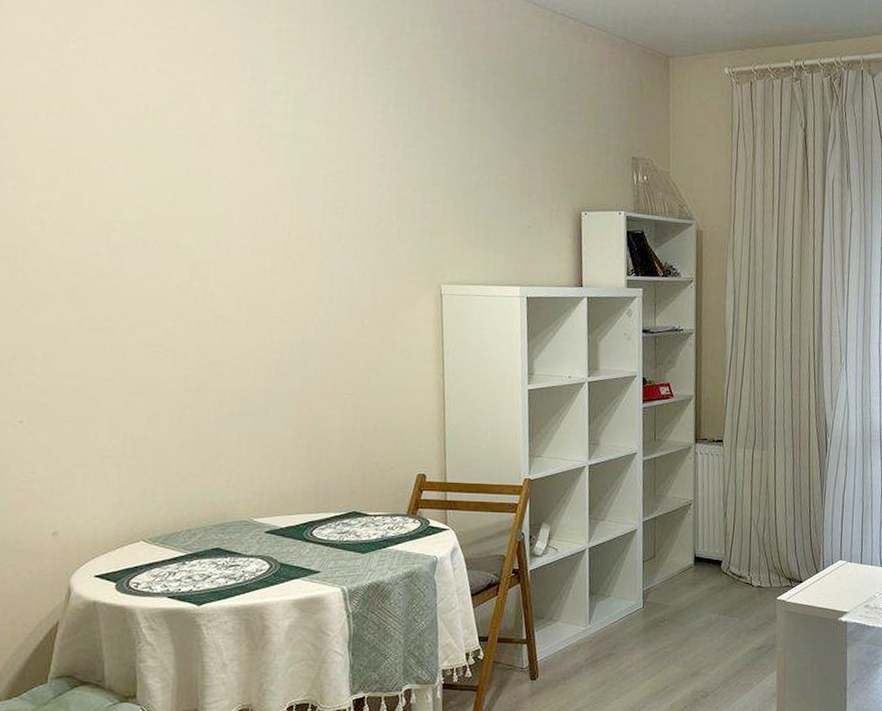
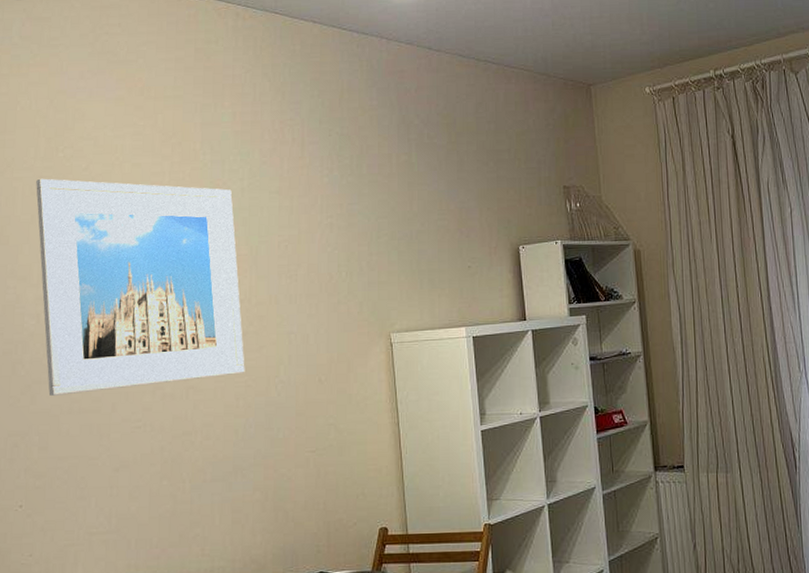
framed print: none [40,70,282,311] -> present [36,178,245,396]

